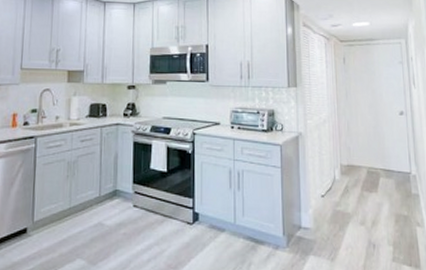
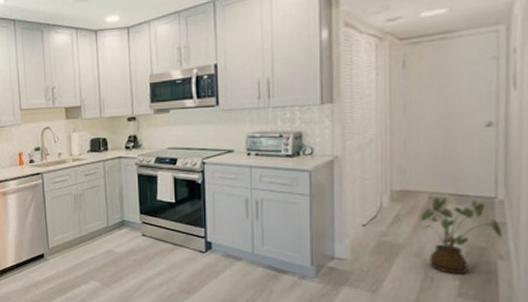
house plant: none [362,172,417,240] -> present [420,198,502,274]

